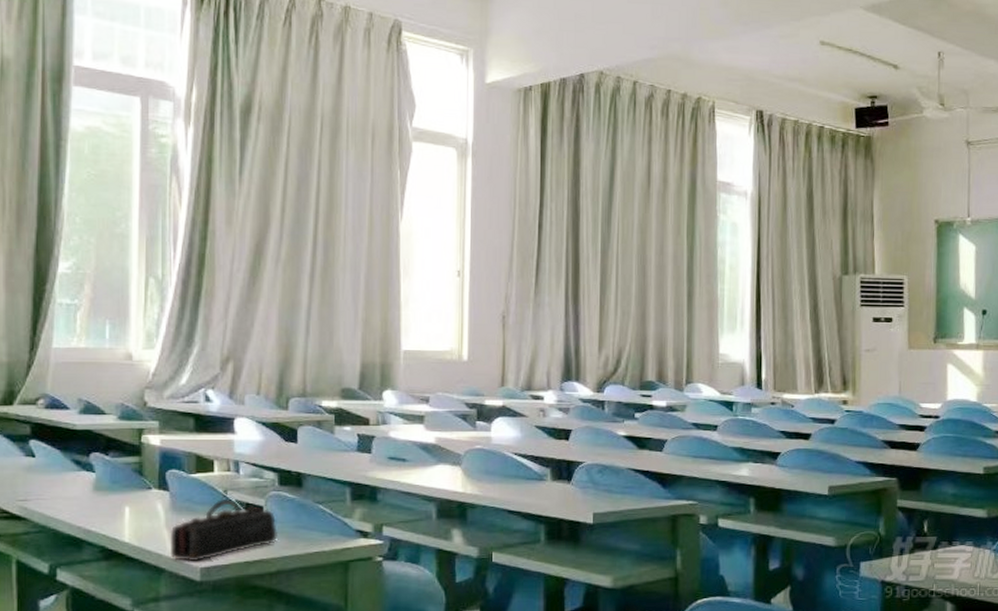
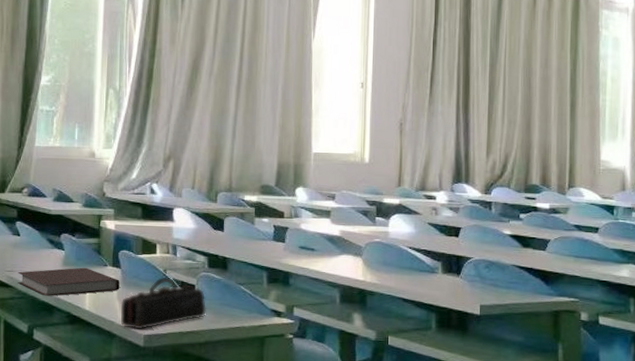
notebook: none [33,492,168,528] -> present [17,267,120,296]

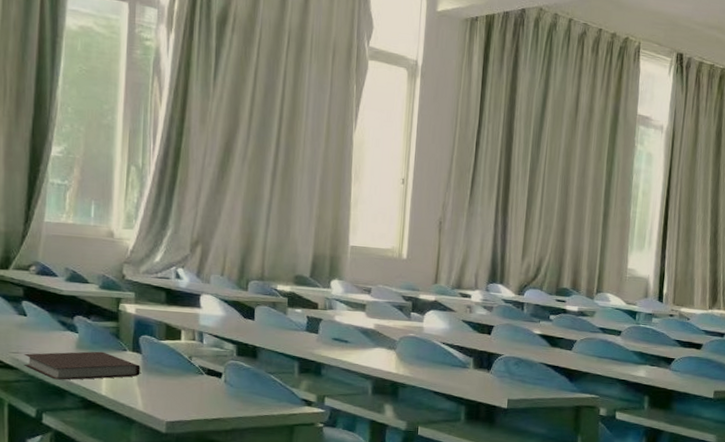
pencil case: present [120,276,207,330] -> none [141,363,235,417]

